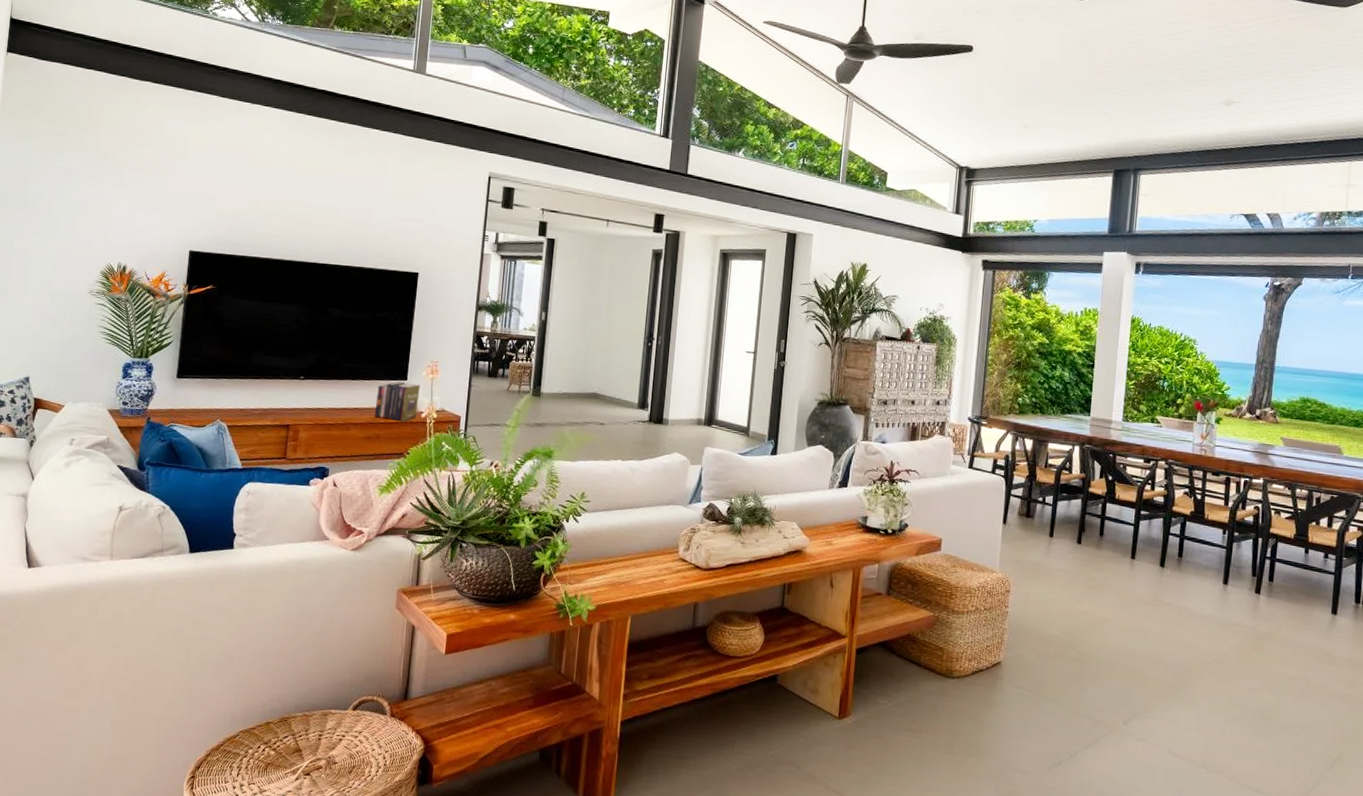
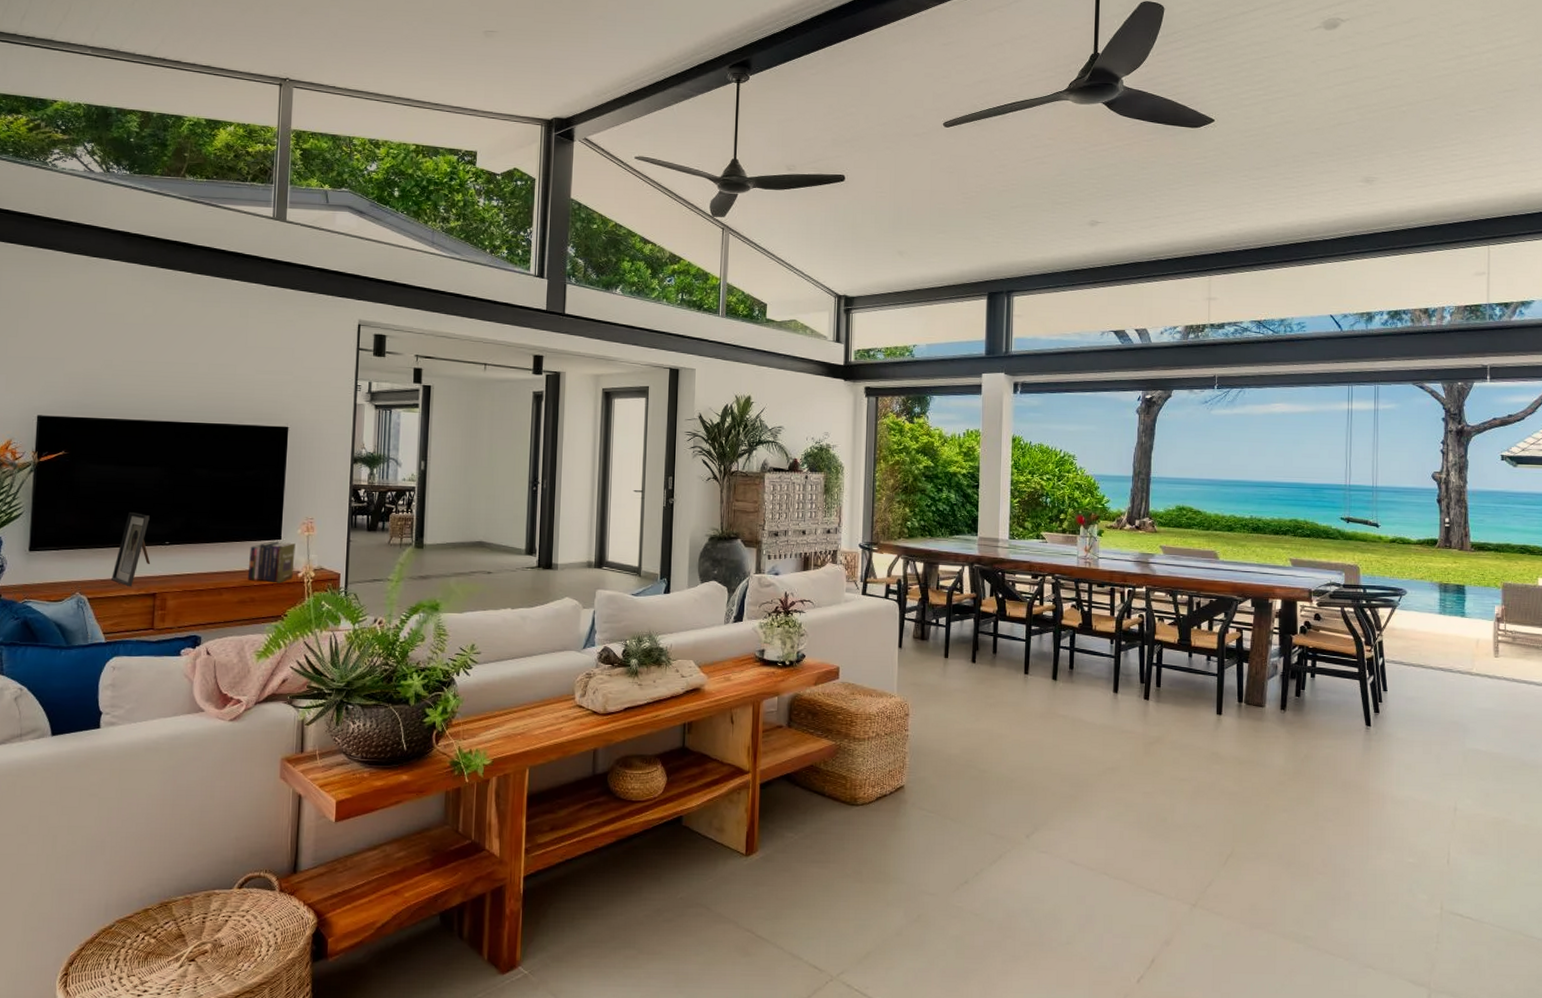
picture frame: none [250,346,287,418] -> present [111,511,151,587]

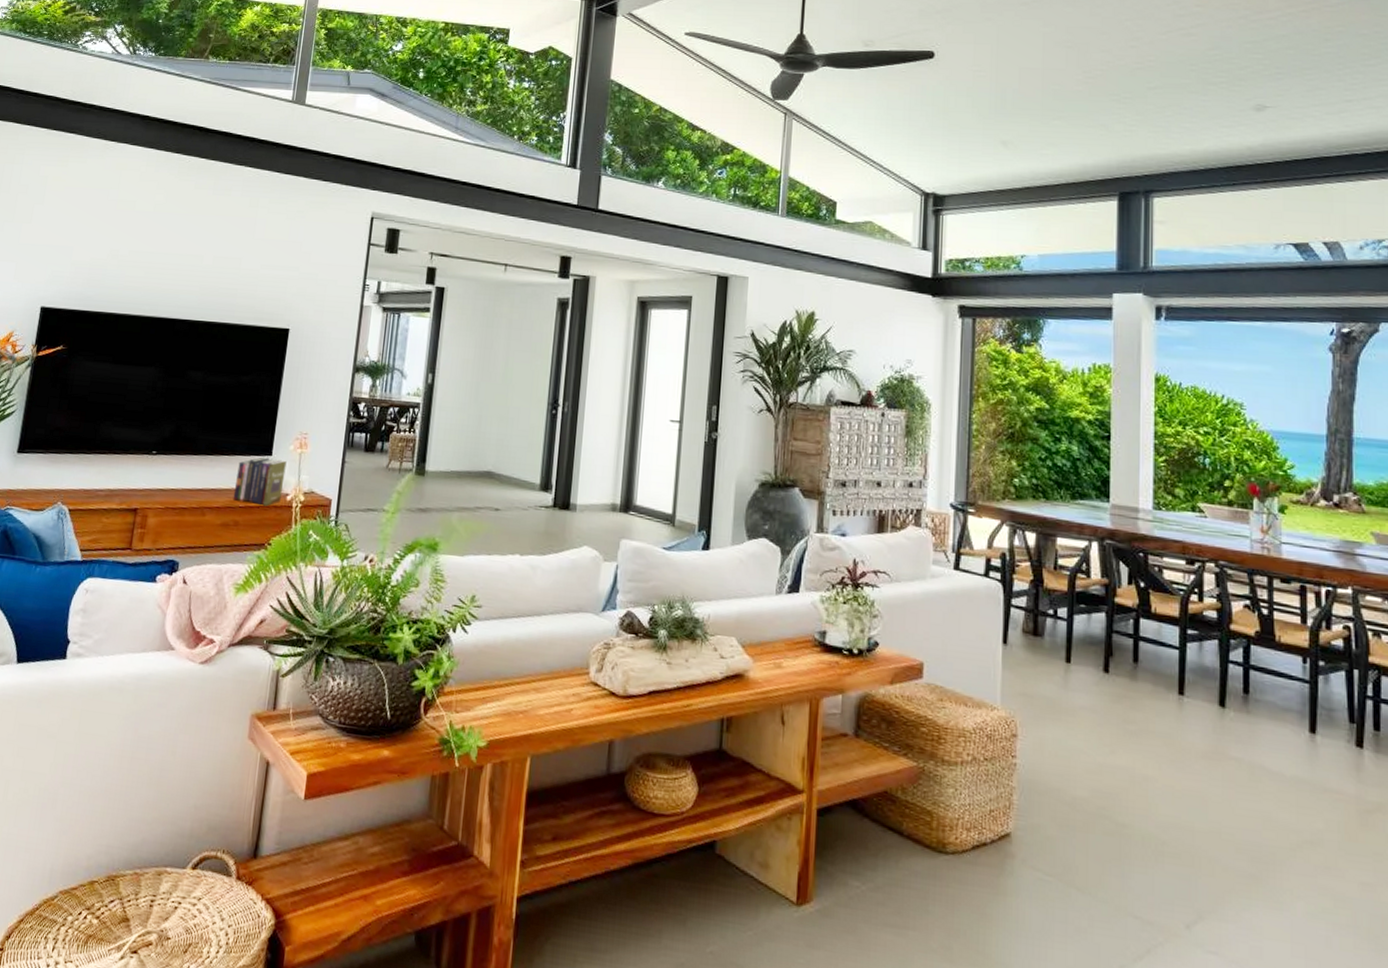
picture frame: present [111,511,151,587] -> none [94,415,140,500]

